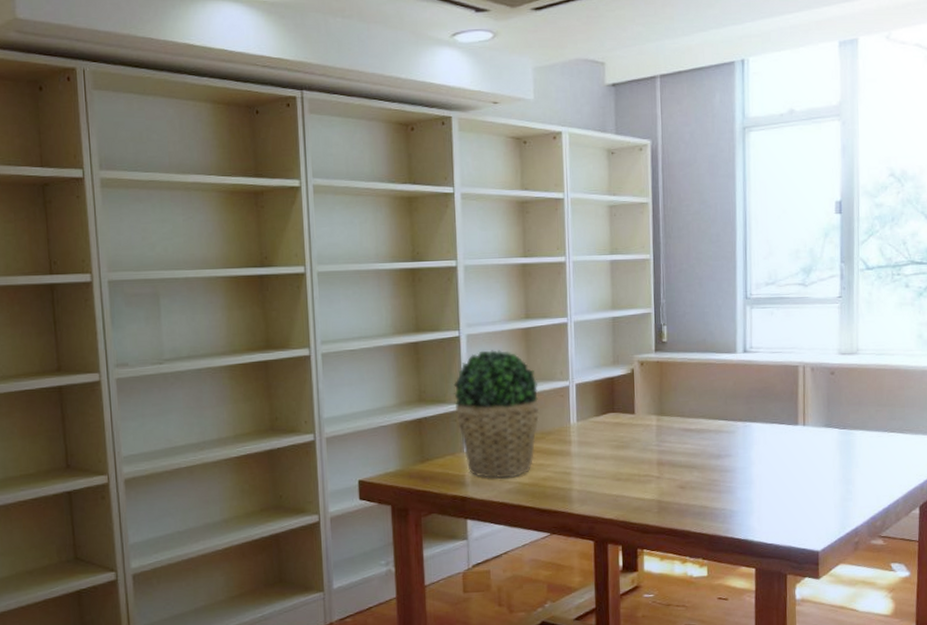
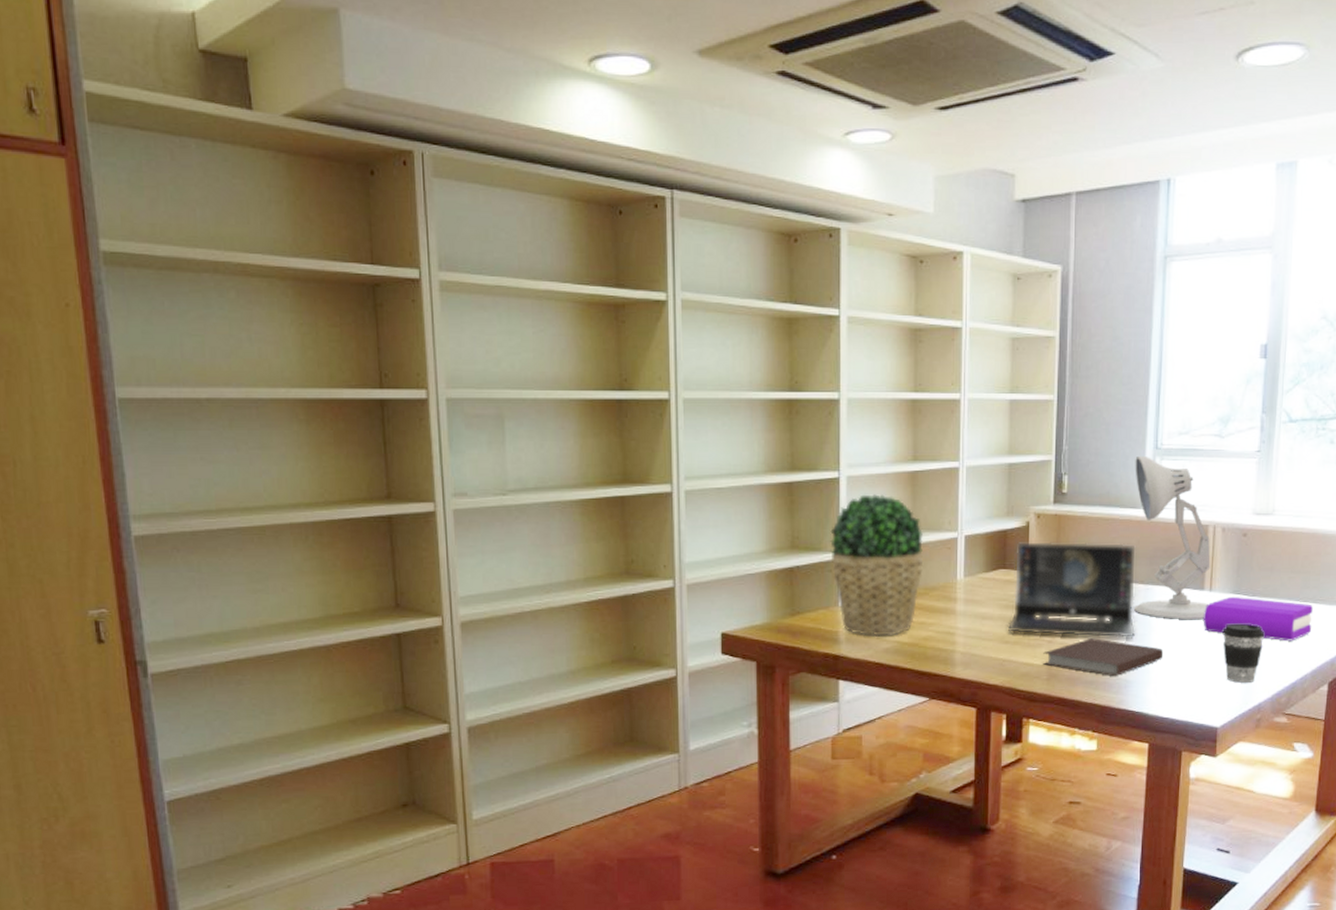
laptop: none [618,385,737,472] -> present [1007,541,1136,638]
notebook: none [653,470,764,507] -> present [1043,636,1164,676]
desk lamp: none [727,305,803,453] -> present [1133,455,1211,620]
book: none [798,429,901,470] -> present [1203,596,1313,642]
coffee cup: none [817,454,857,509] -> present [1222,623,1265,683]

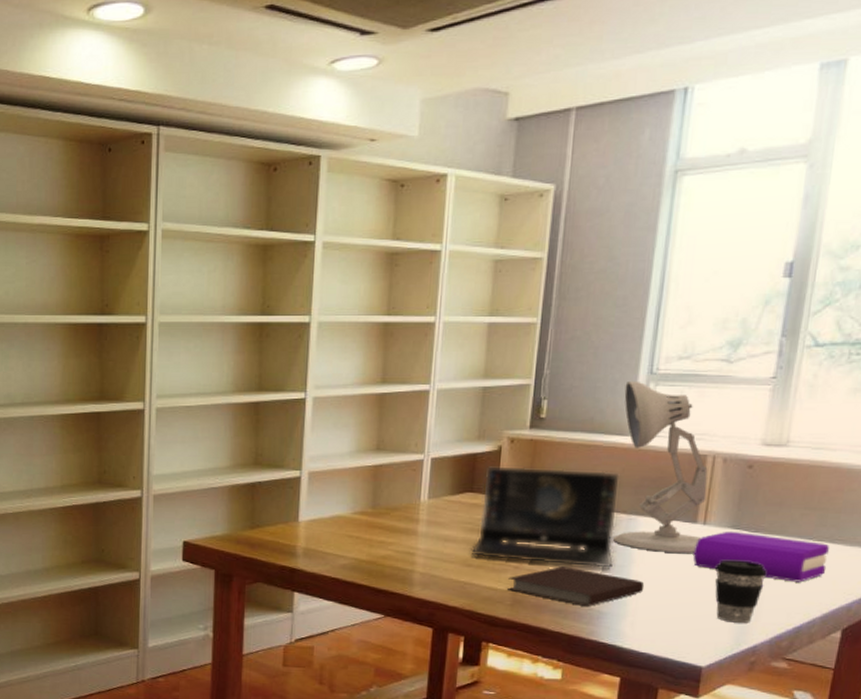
potted plant: present [830,494,923,637] -> none [293,415,387,553]

